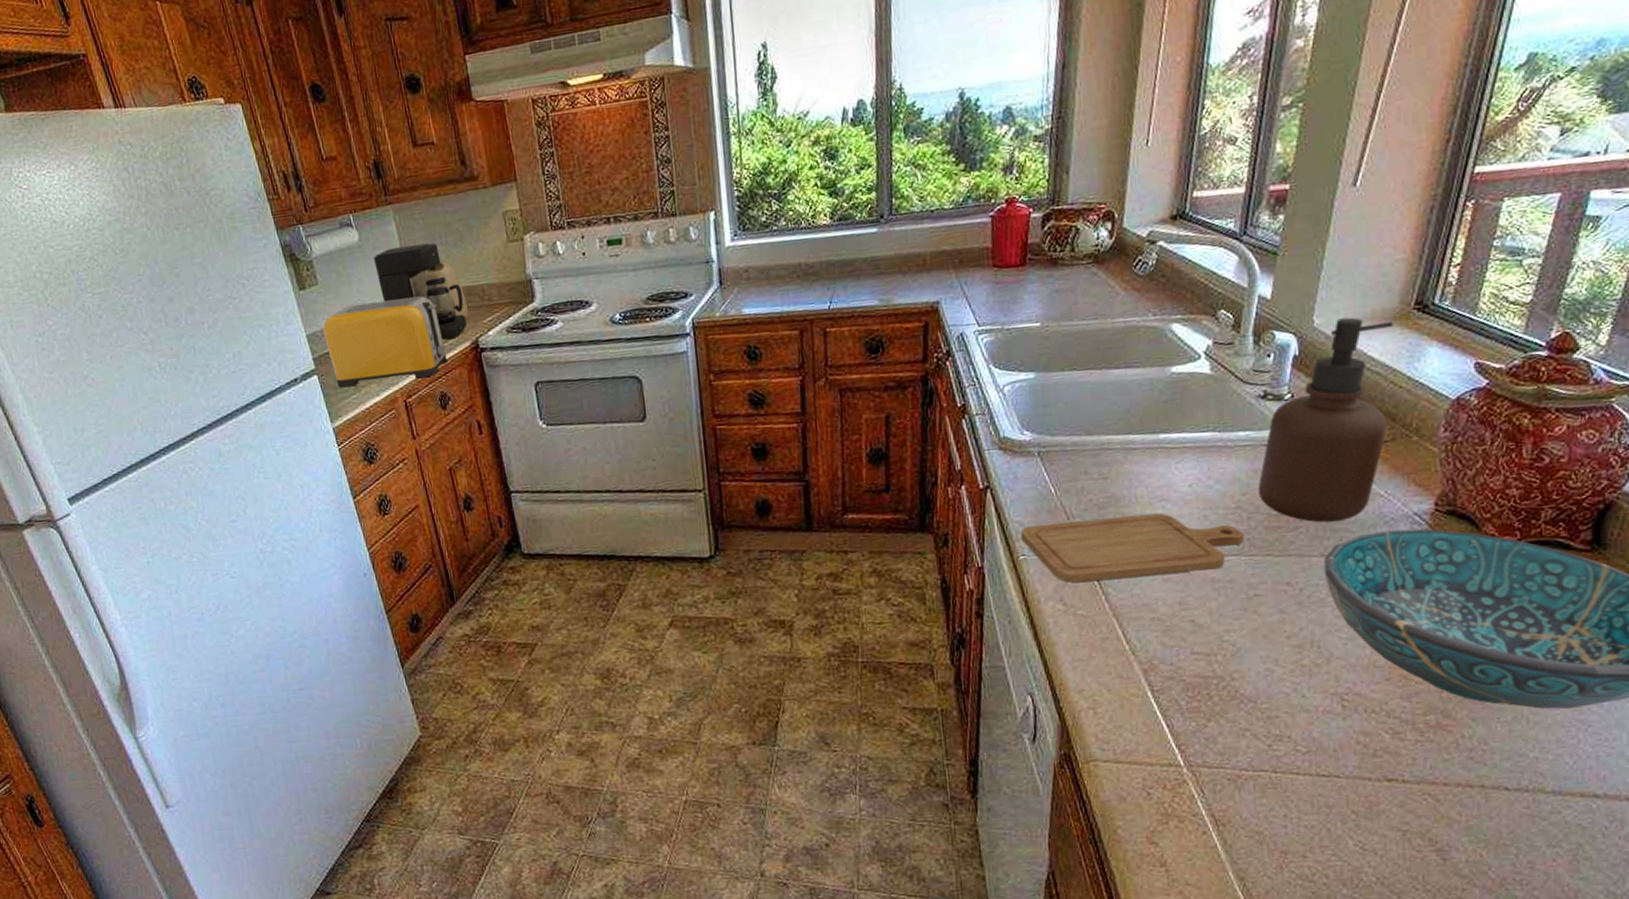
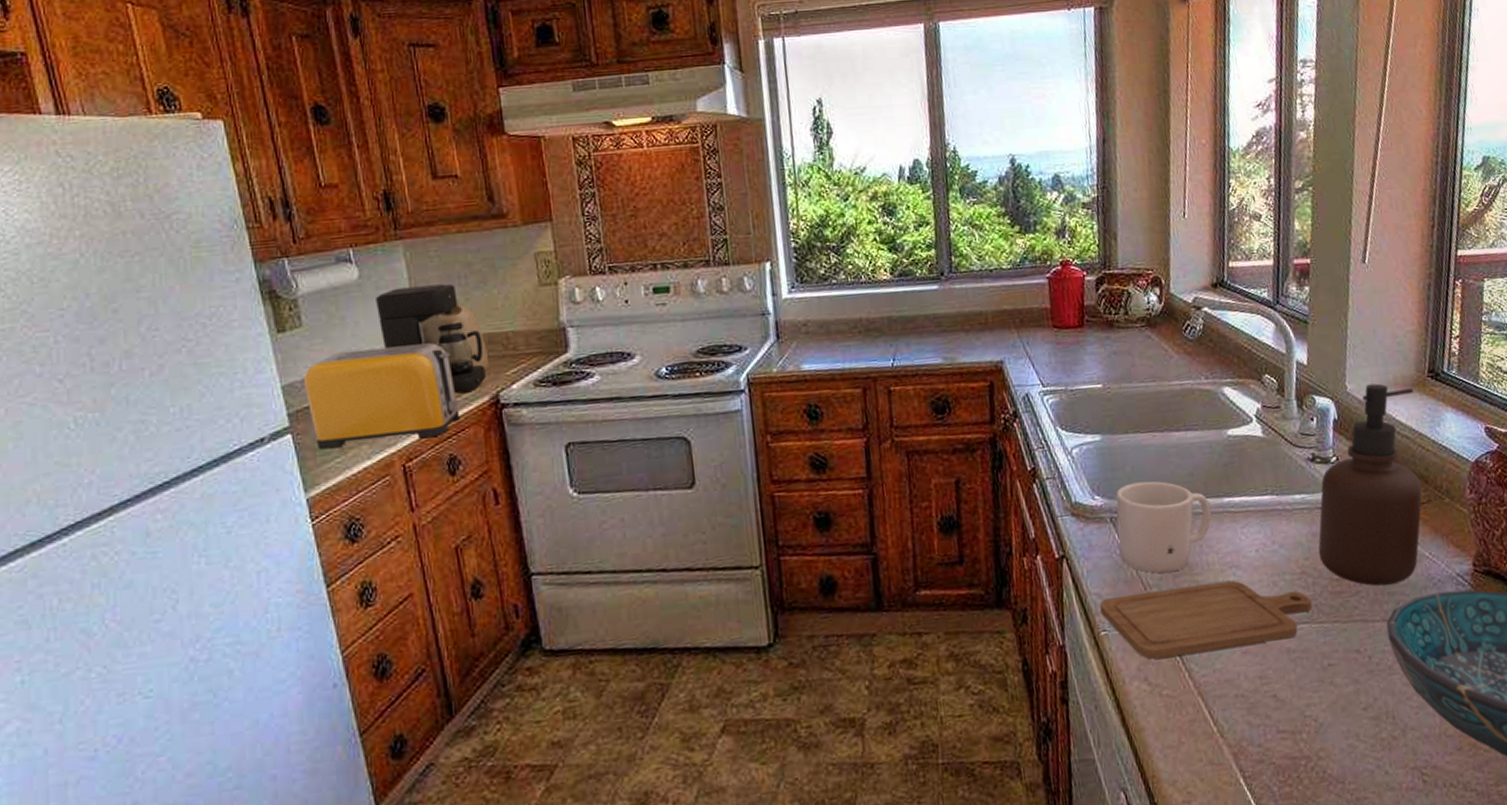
mug: none [1044,417,1146,505] -> present [1115,480,1212,574]

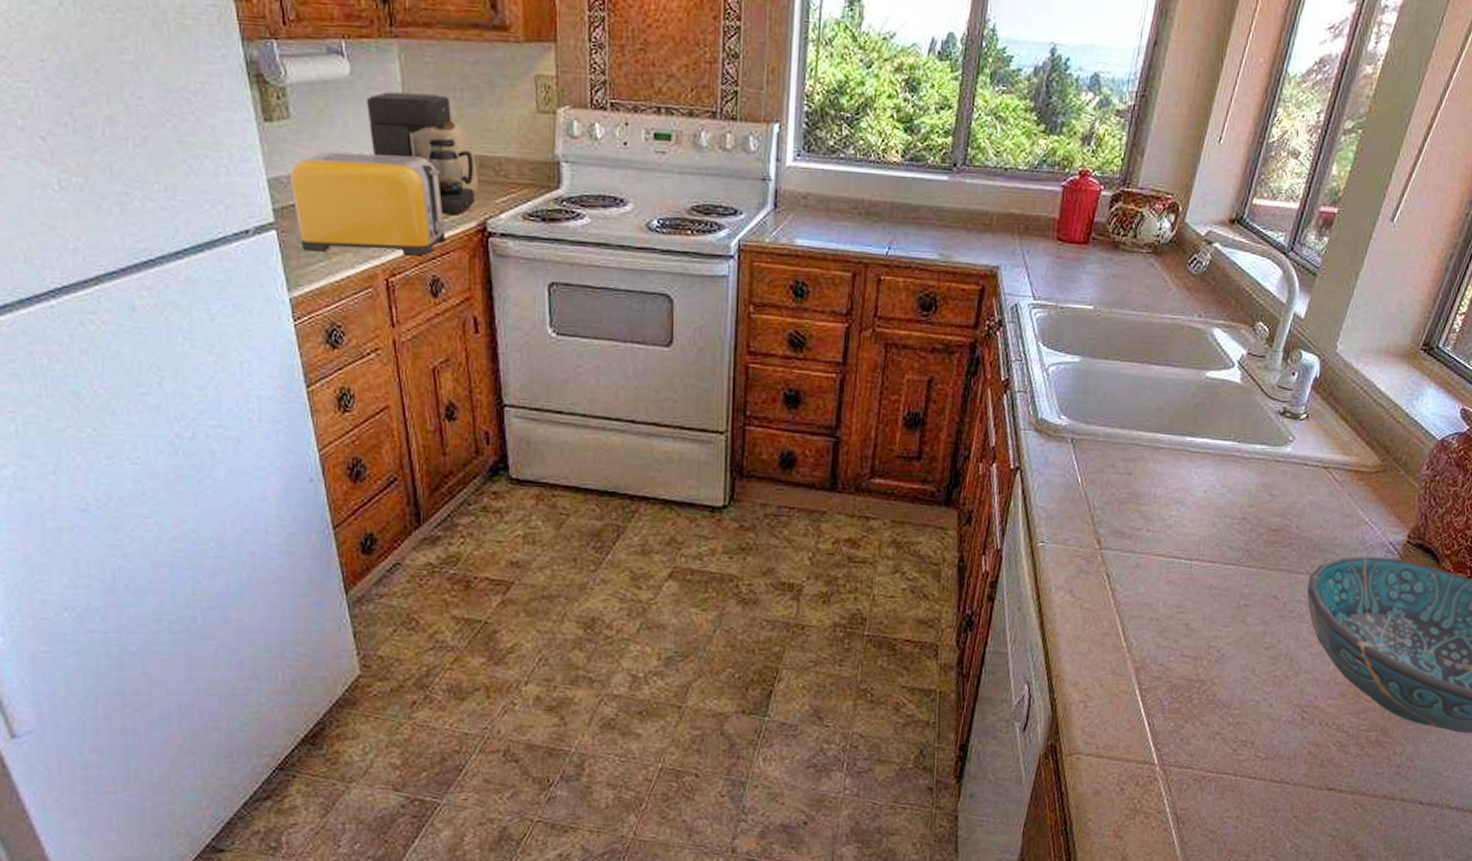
chopping board: present [1099,580,1313,659] -> none [1042,512,1245,576]
mug: present [1115,480,1212,574] -> none [1073,408,1172,499]
soap dispenser: present [1318,383,1423,586] -> none [1263,348,1403,542]

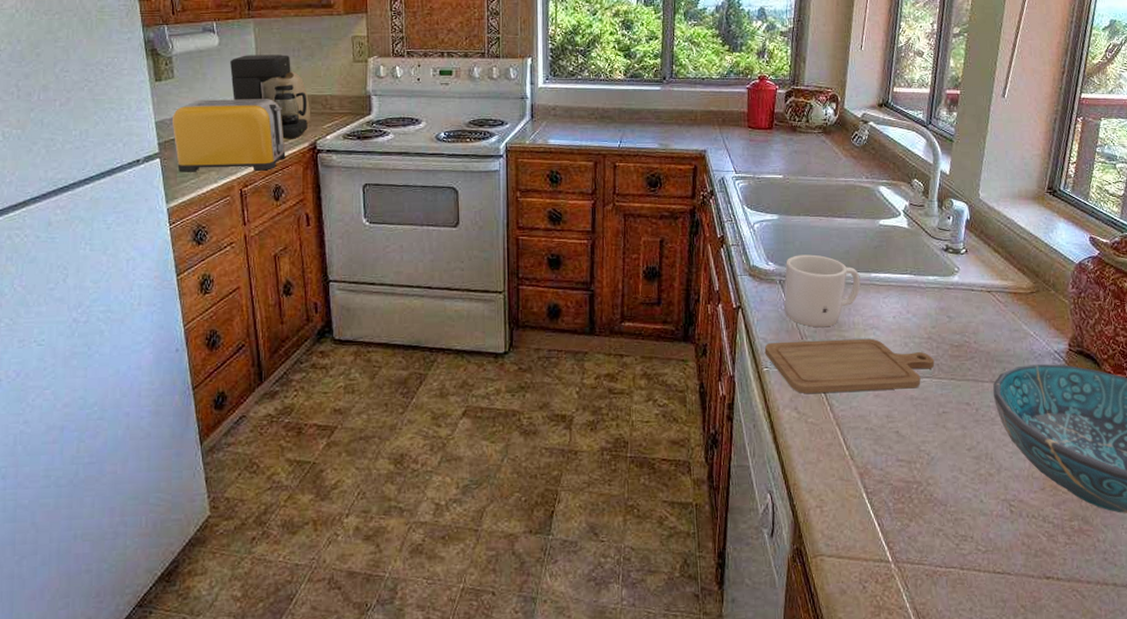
chopping board: none [1042,512,1245,576] -> present [764,338,935,393]
mug: none [1073,408,1172,499] -> present [784,254,861,328]

